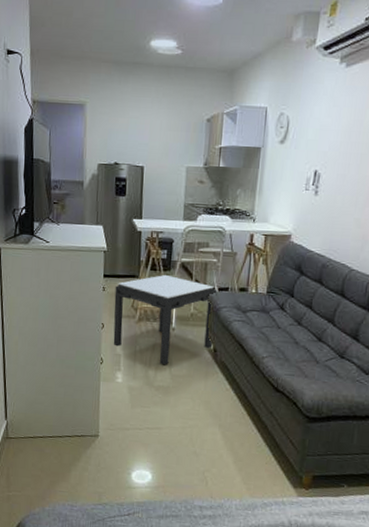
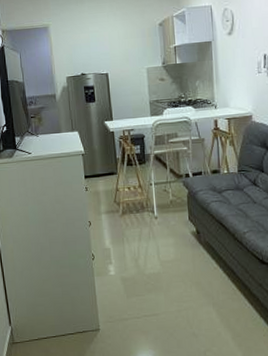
side table: present [113,275,217,365] -> none [96,168,195,253]

